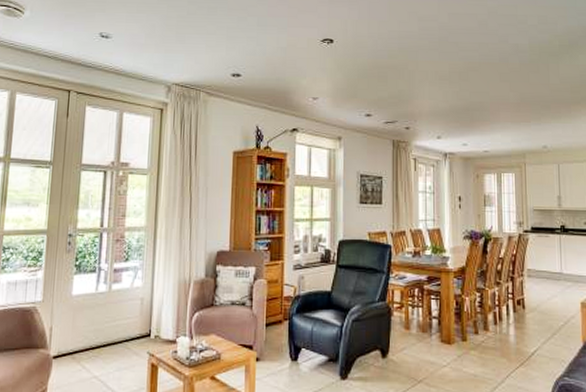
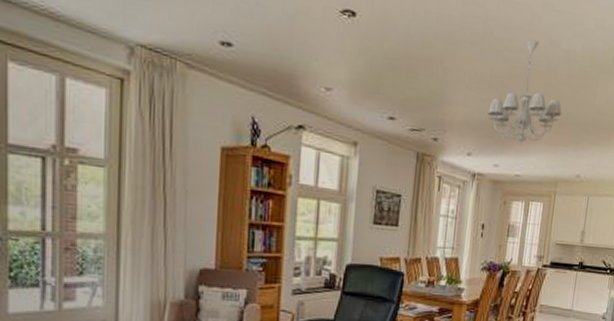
chandelier: none [451,40,520,125] -> present [488,39,562,145]

